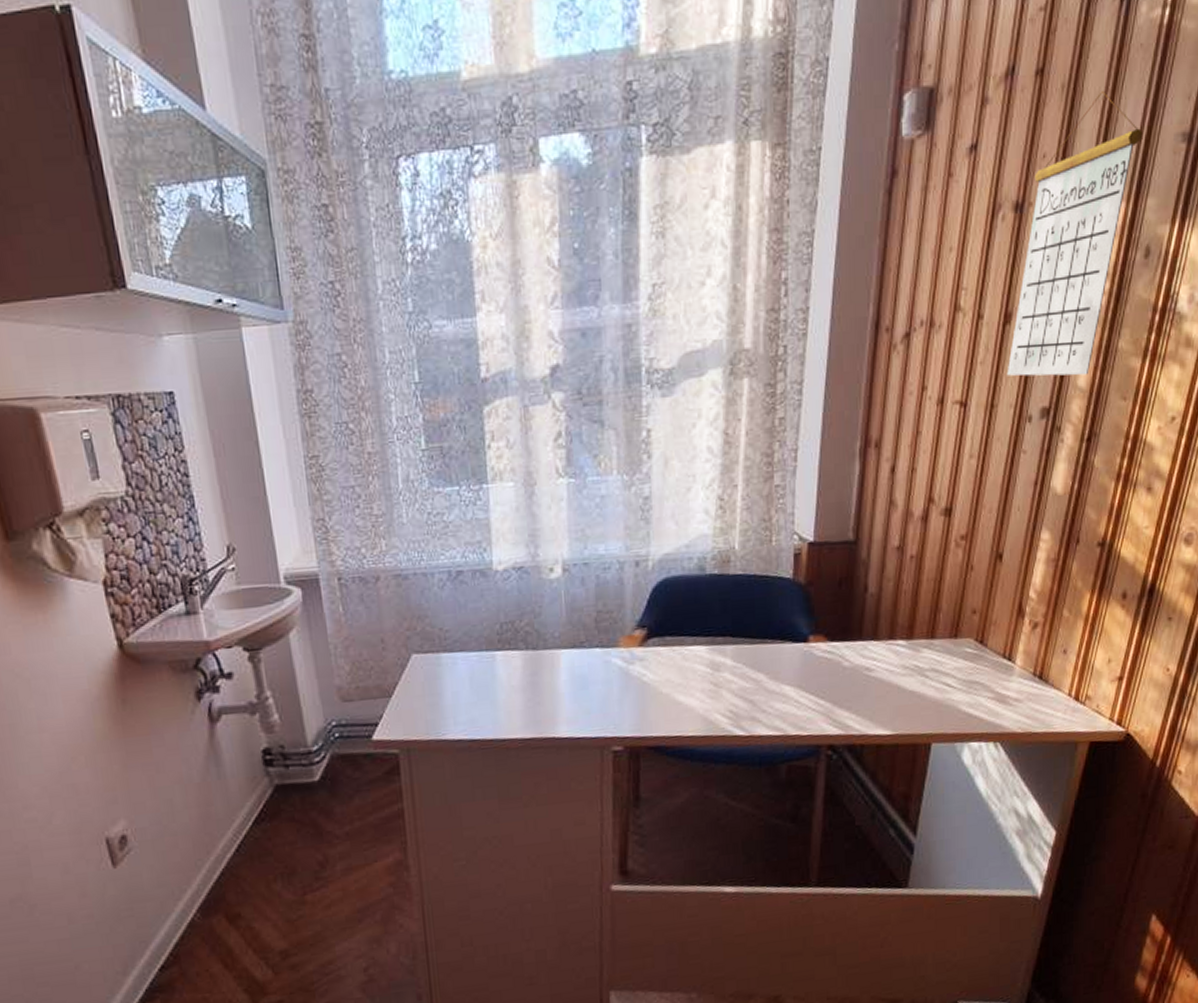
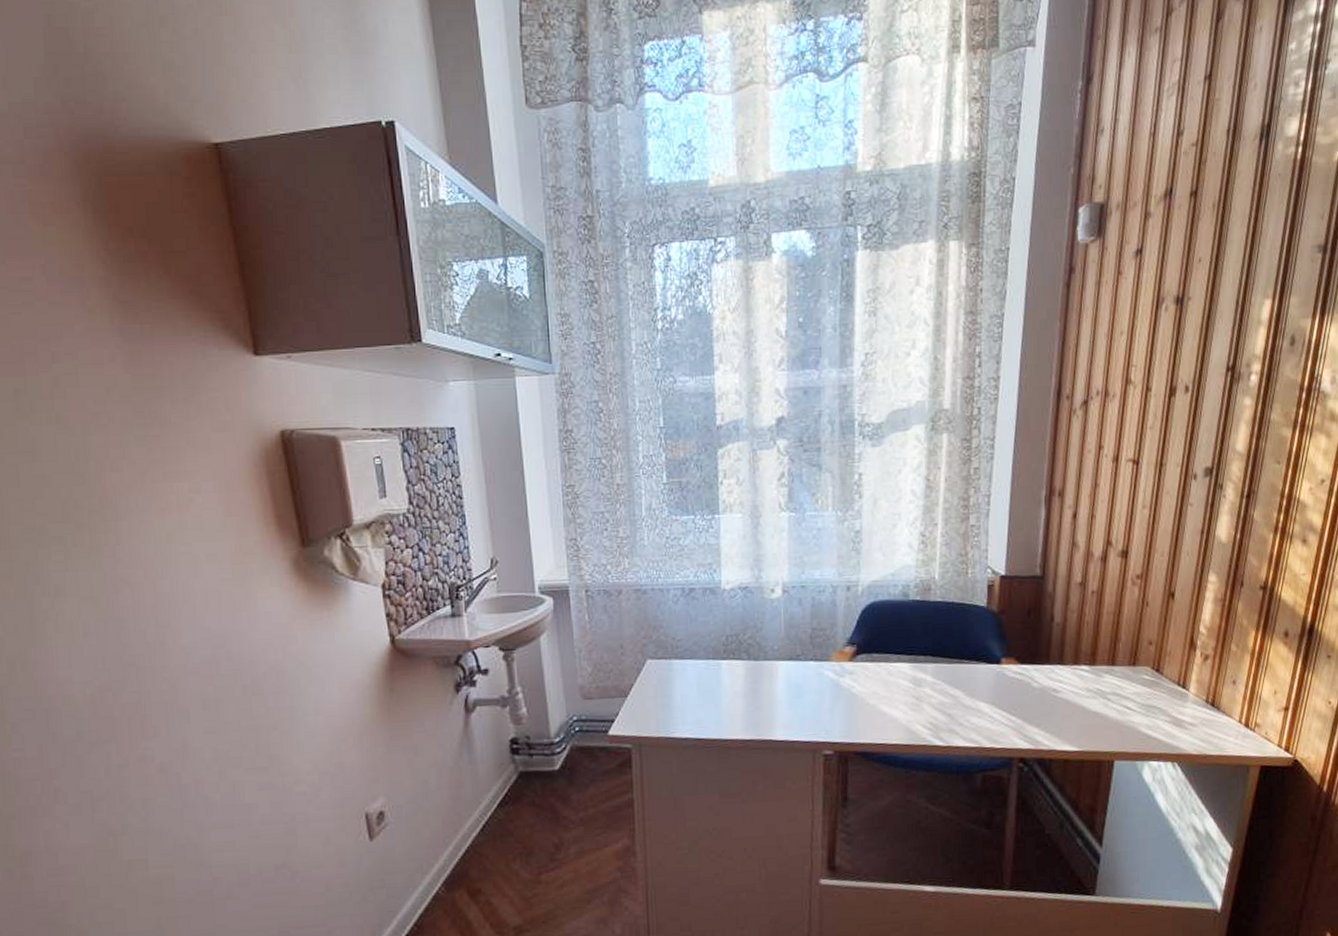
calendar: present [1006,90,1143,376] -> none [1173,209,1284,442]

